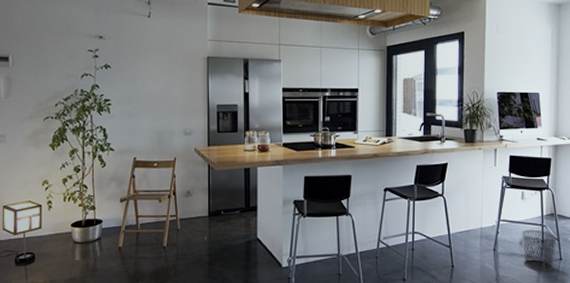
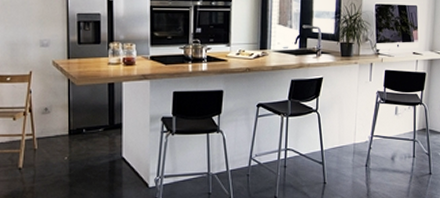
waste bin: present [521,229,558,271] -> none [393,144,428,186]

